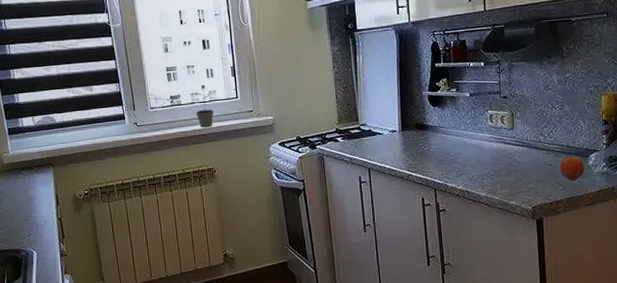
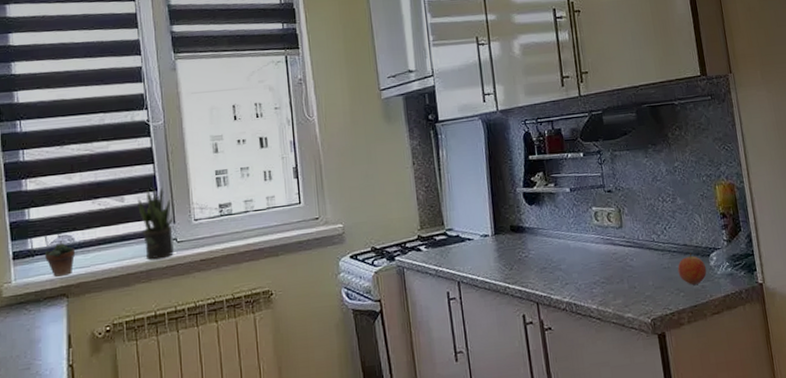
succulent plant: none [33,114,57,150] -> present [45,233,75,277]
potted plant: none [104,80,136,140] -> present [137,187,175,260]
potted flower: present [196,84,214,127] -> none [250,189,272,240]

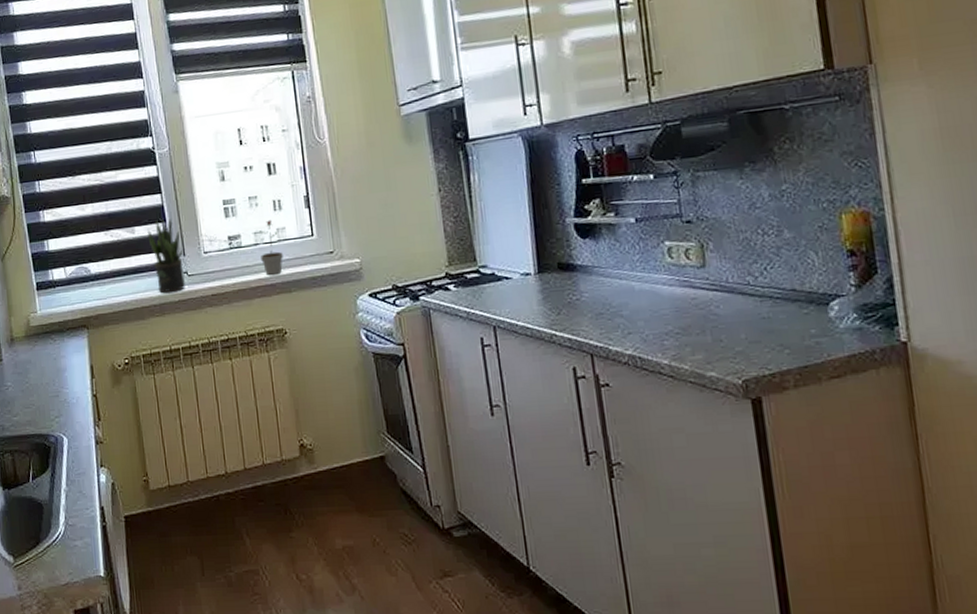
succulent plant: present [45,233,75,277] -> none [65,264,92,308]
potted flower: none [250,189,272,240] -> present [260,219,283,275]
fruit: present [677,253,707,285] -> none [781,300,824,341]

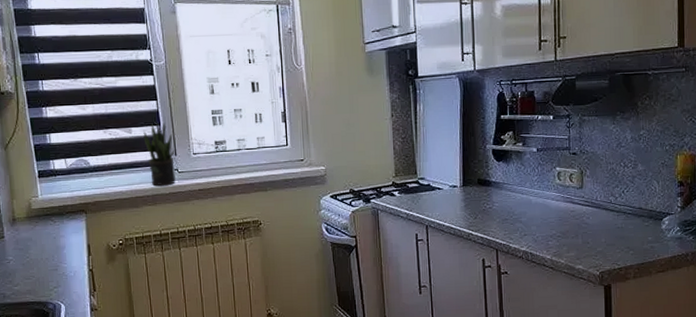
potted flower: present [260,219,283,275] -> none [242,130,261,176]

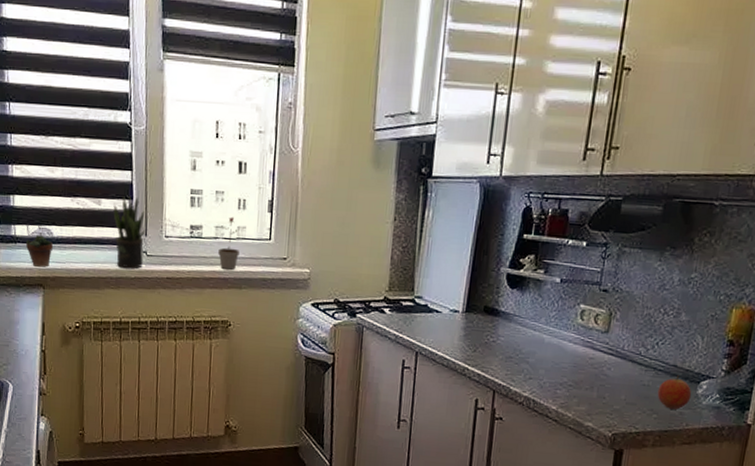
succulent plant: none [65,157,91,195] -> present [26,225,53,267]
potted flower: none [242,130,261,176] -> present [218,217,239,270]
fruit: none [630,216,658,245] -> present [657,375,692,410]

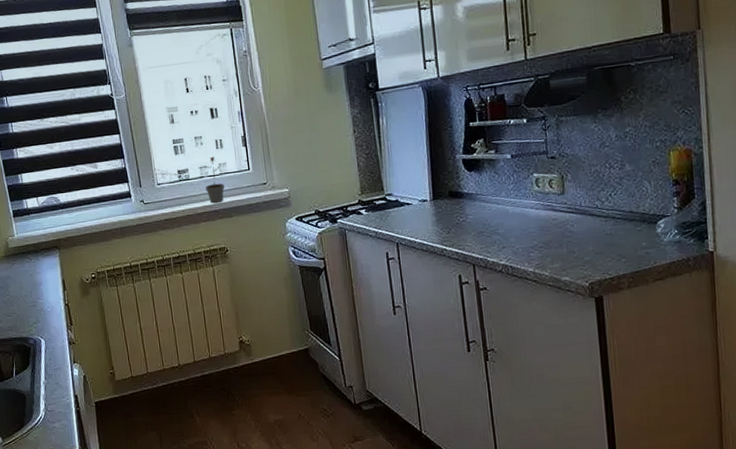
succulent plant: present [26,225,53,267] -> none [38,195,62,232]
potted plant: present [113,195,146,269] -> none [108,155,143,219]
fruit: present [657,375,692,410] -> none [620,219,653,252]

